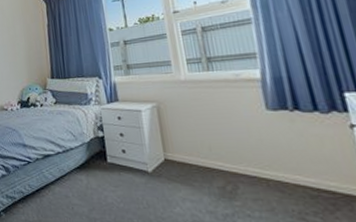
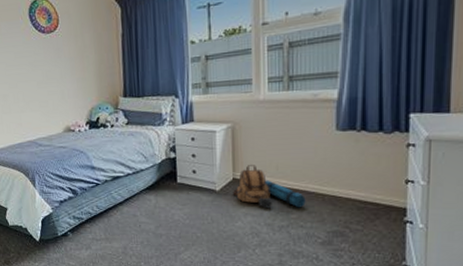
backpack: none [166,145,249,194] -> present [233,165,306,208]

